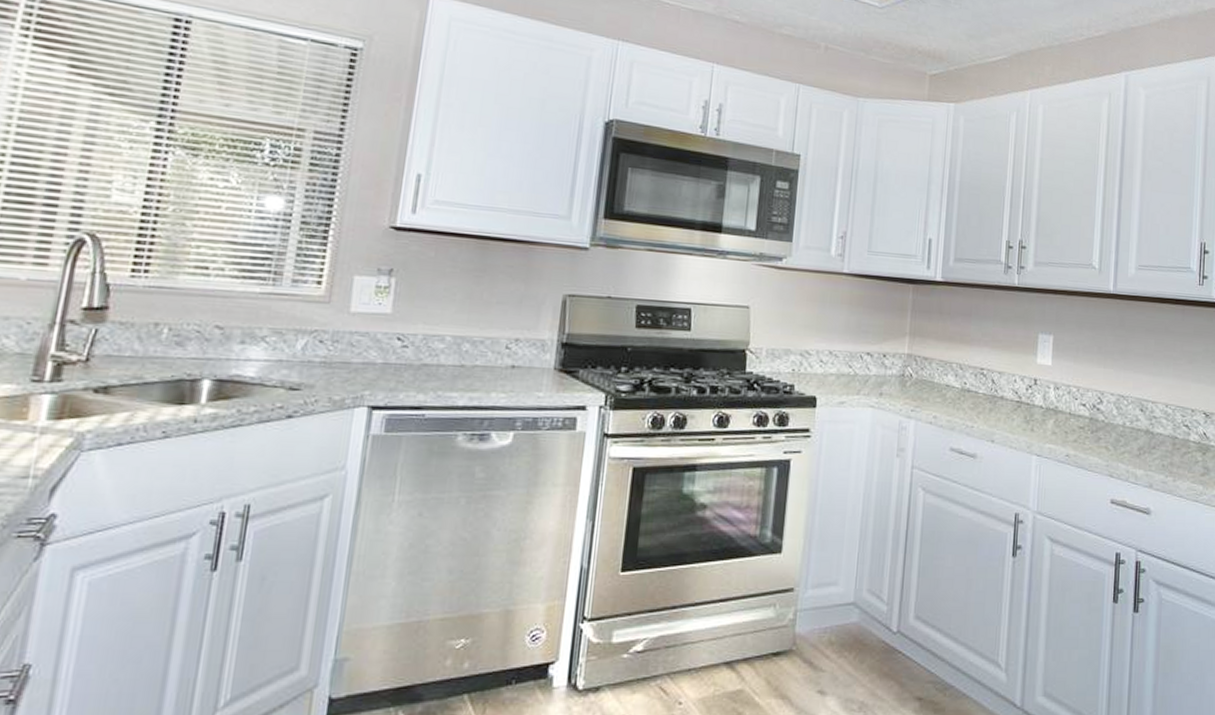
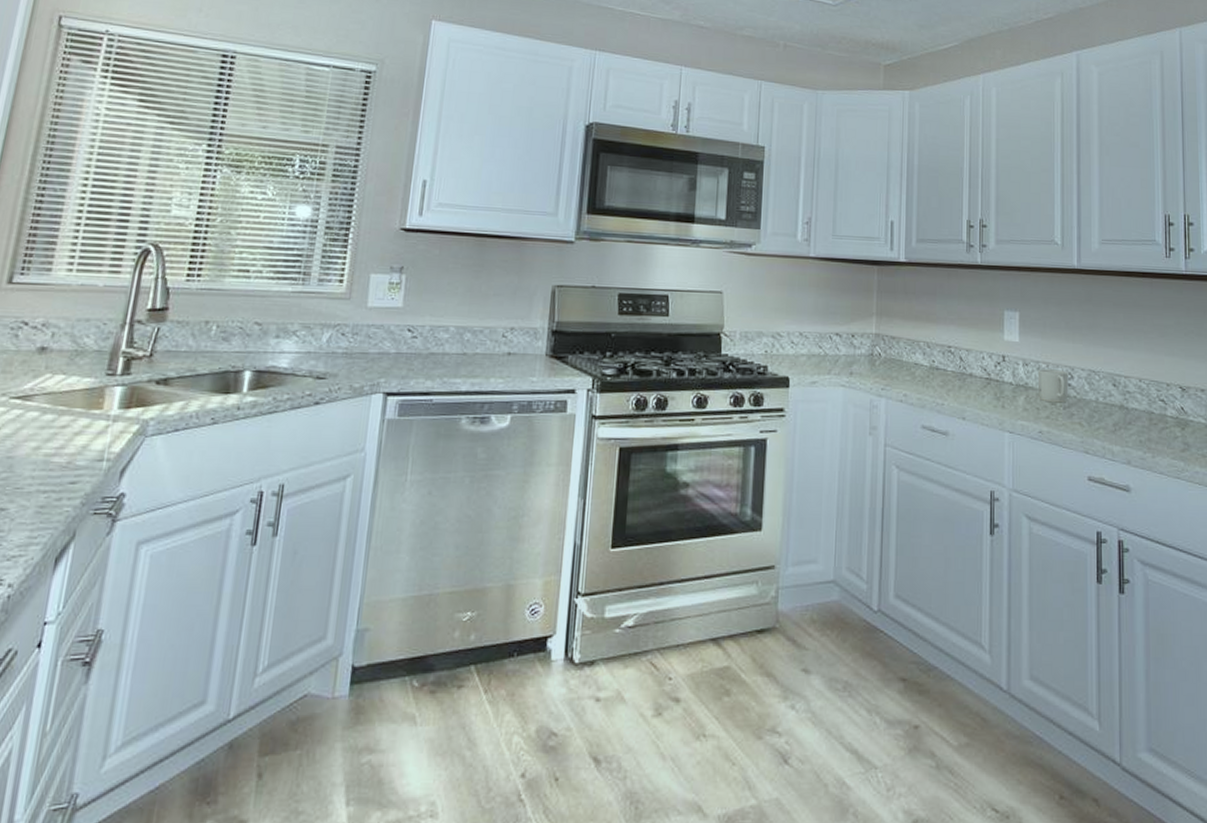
mug: none [1067,393,1098,427] -> present [1037,369,1069,403]

